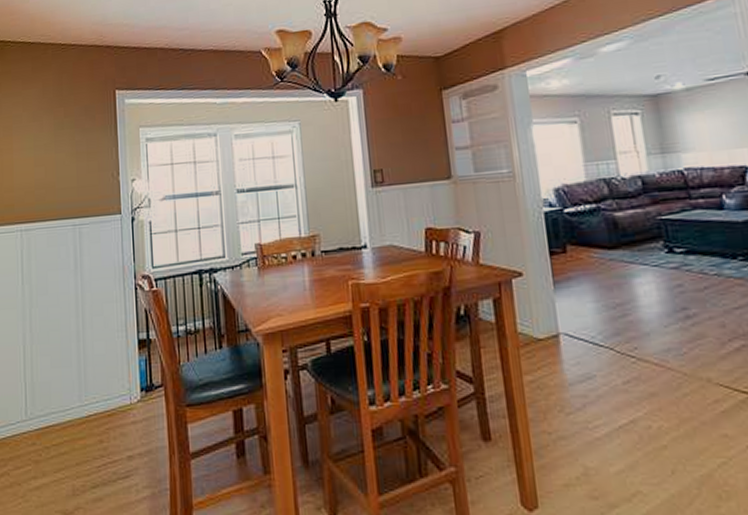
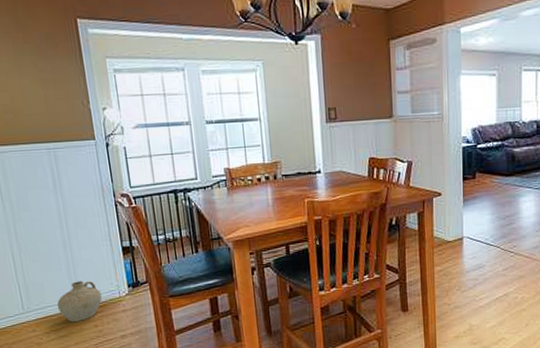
ceramic jug: none [61,381,112,434] -> present [57,281,103,322]

